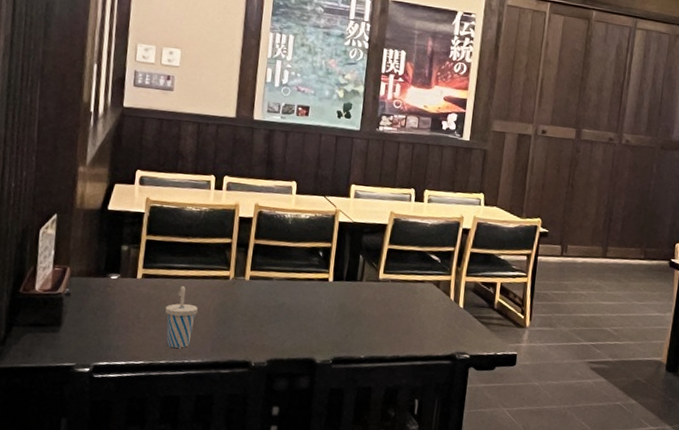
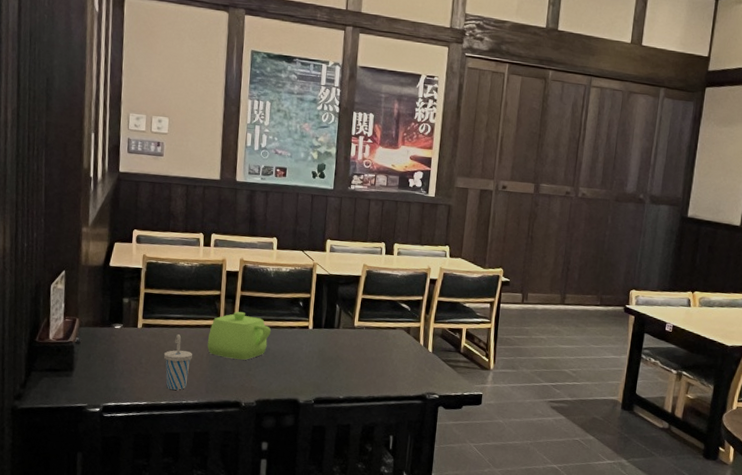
teapot: none [214,262,287,315] -> present [207,312,272,360]

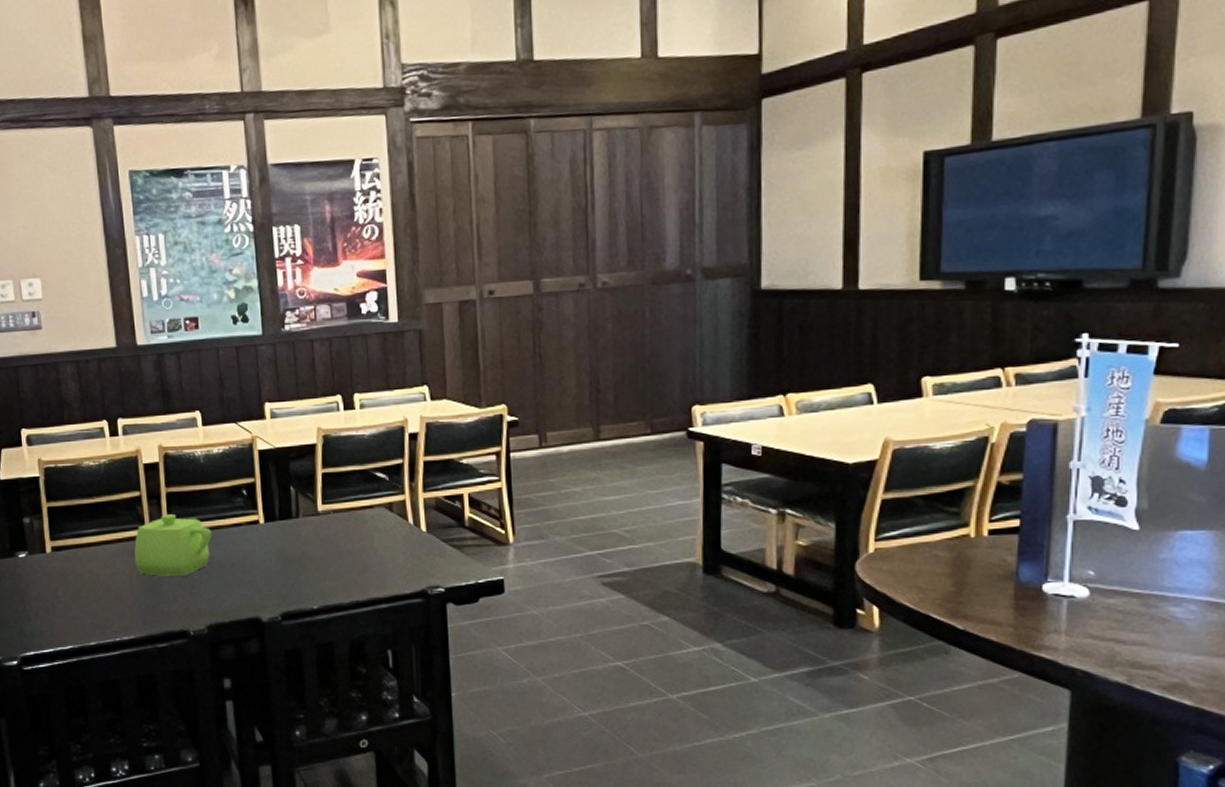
cup: present [163,334,192,390] -> none [83,554,119,625]

